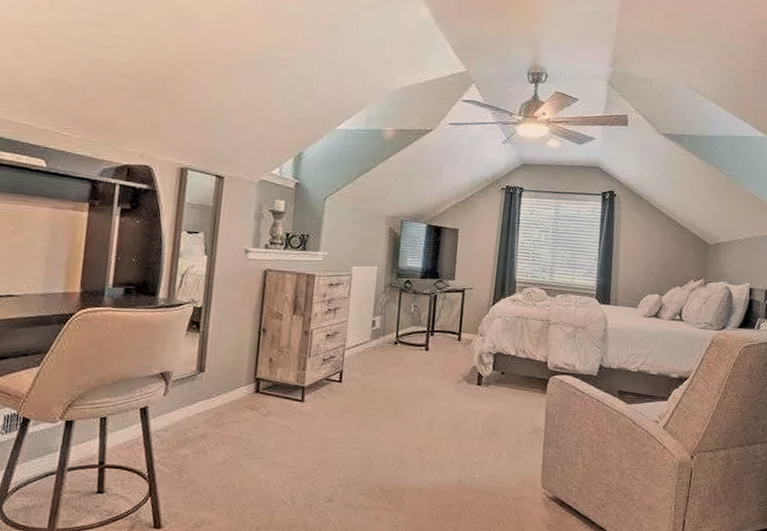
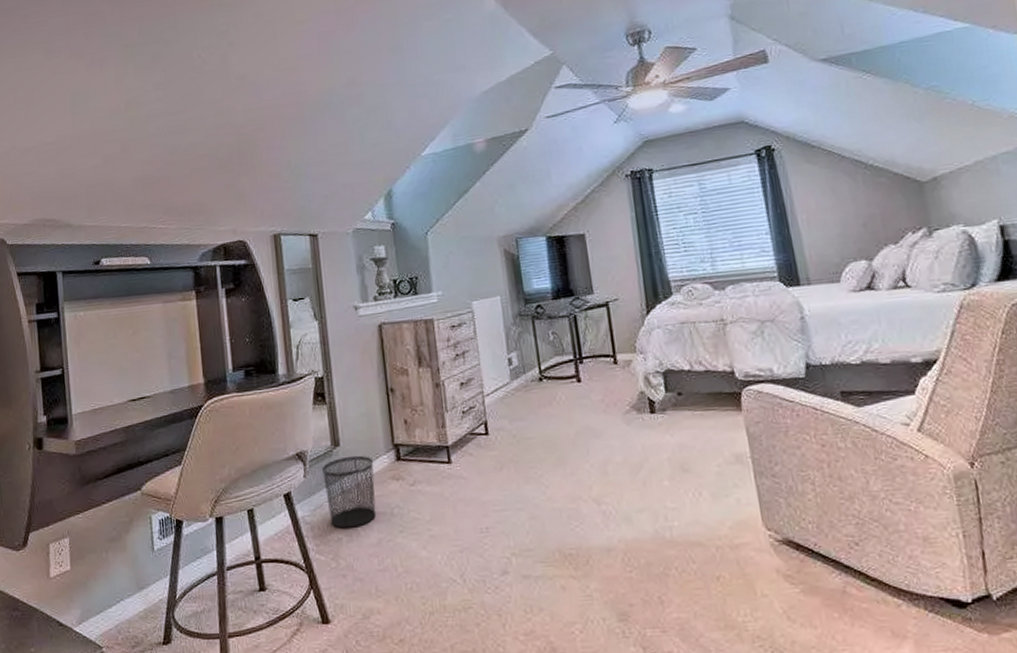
waste bin: none [181,382,234,447] -> present [322,455,376,529]

